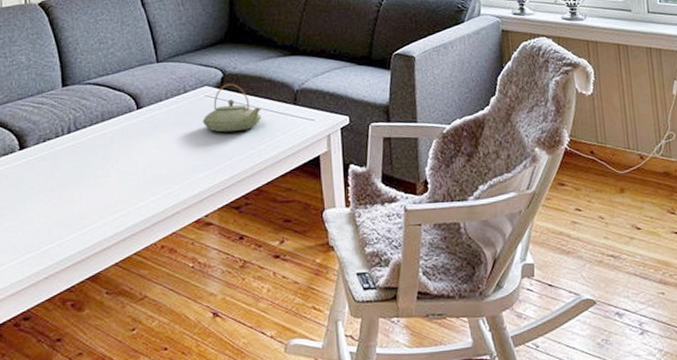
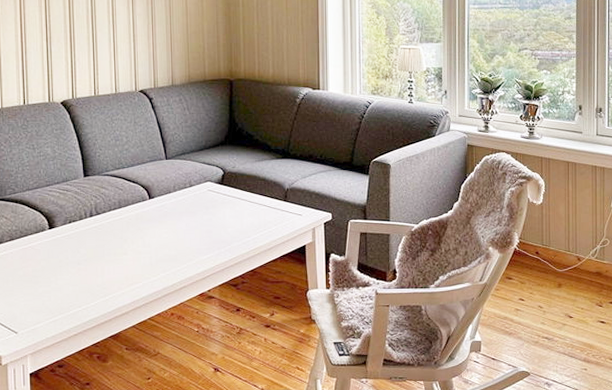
teapot: present [202,83,262,132] -> none [205,180,256,222]

